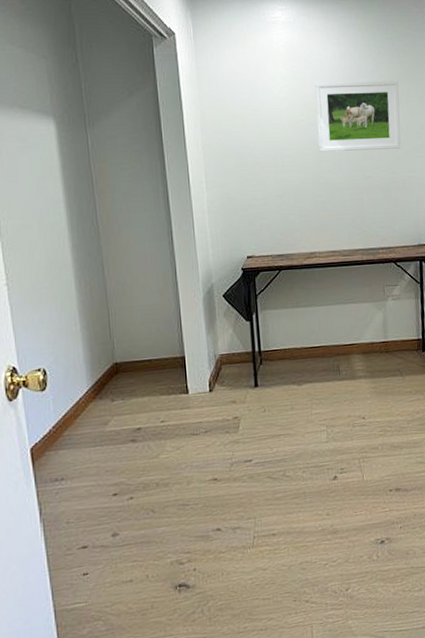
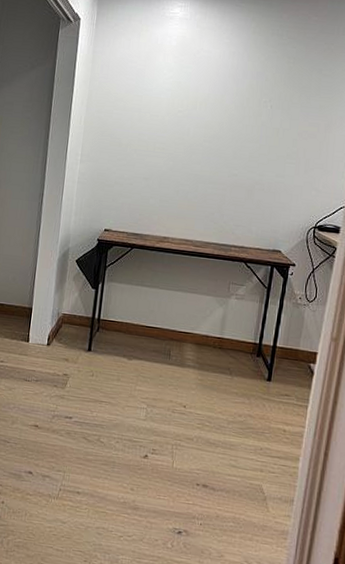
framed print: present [315,80,401,152] -> none [191,78,283,152]

